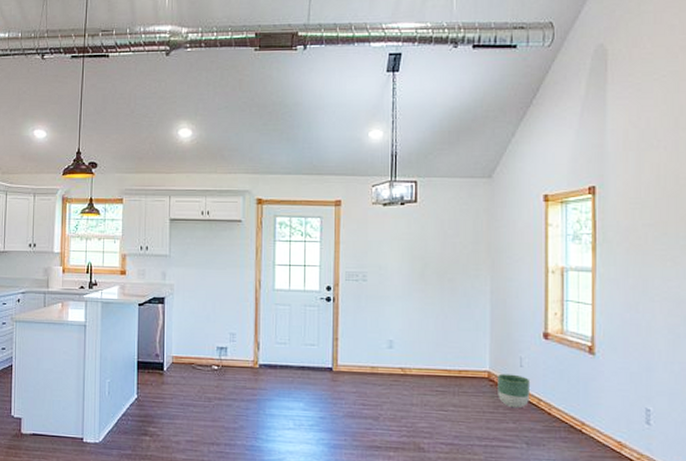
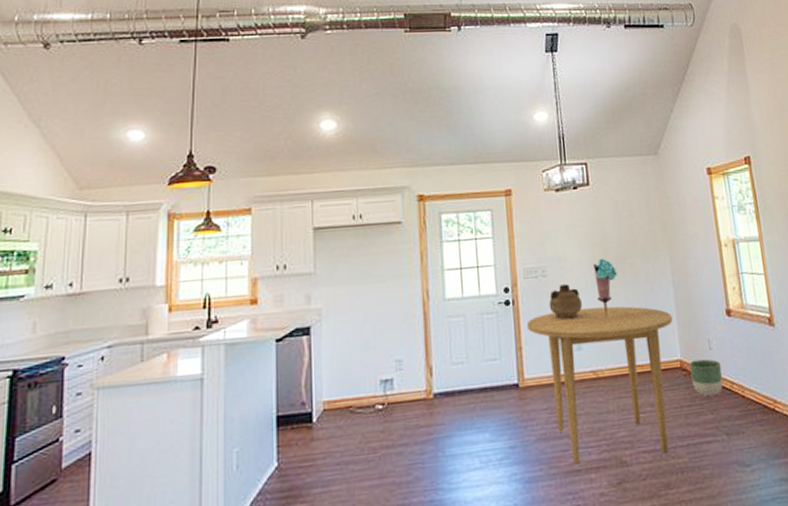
dining table: none [344,312,486,448] -> present [526,306,673,465]
ceramic jug: none [366,290,397,320] -> present [548,284,582,320]
bouquet: none [412,271,436,324] -> present [592,259,618,318]

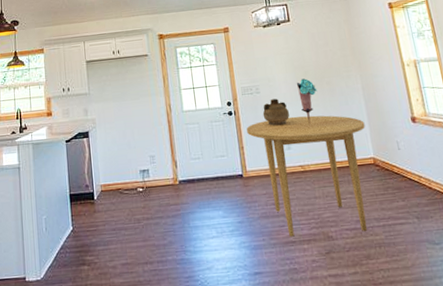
planter: present [689,359,723,397] -> none [381,157,412,188]

